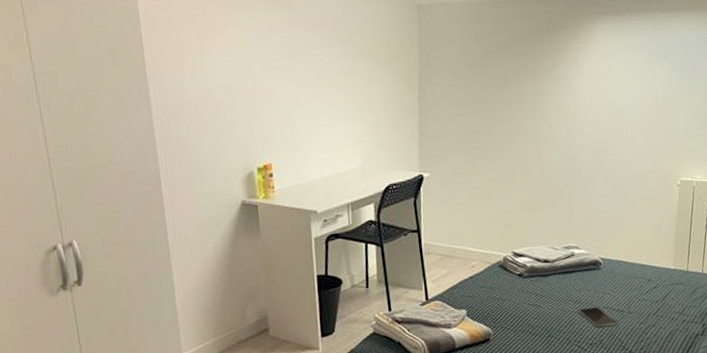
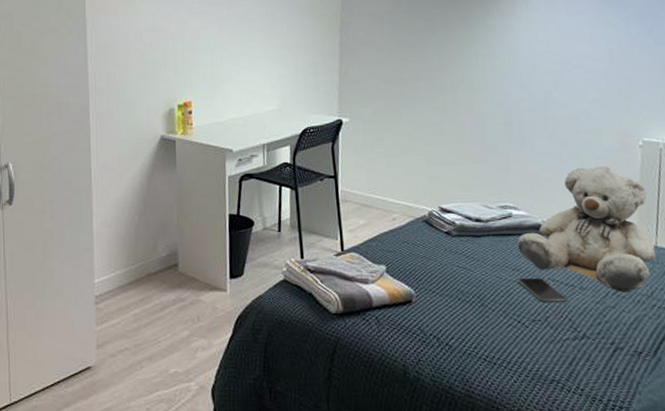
teddy bear: none [578,204,687,313] -> present [517,166,657,292]

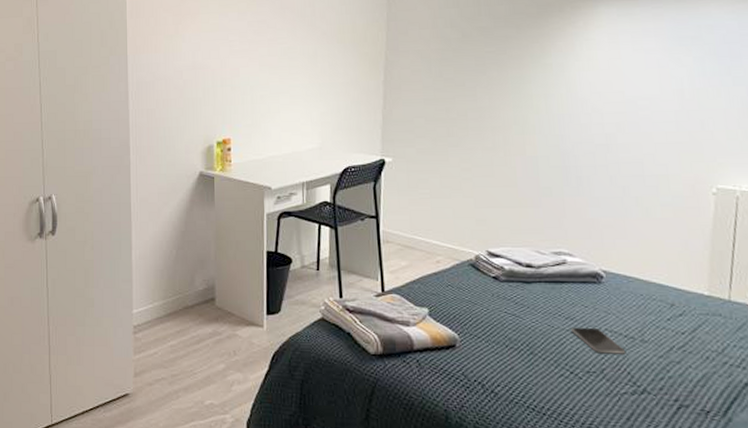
teddy bear: present [517,166,657,292] -> none [571,213,729,348]

